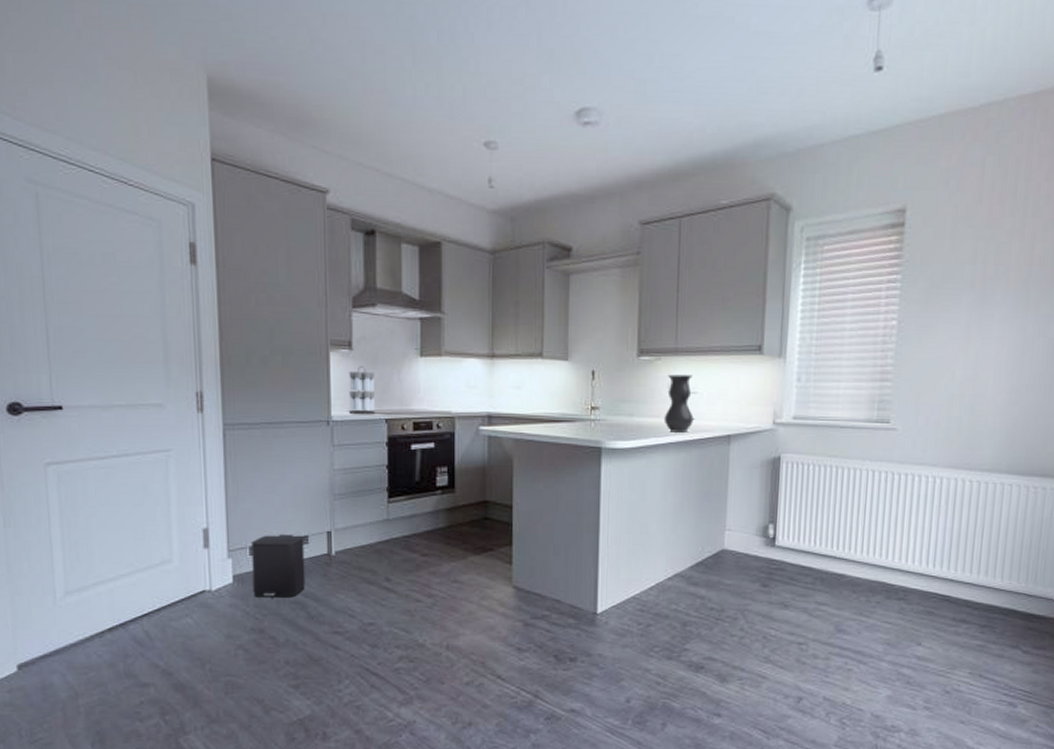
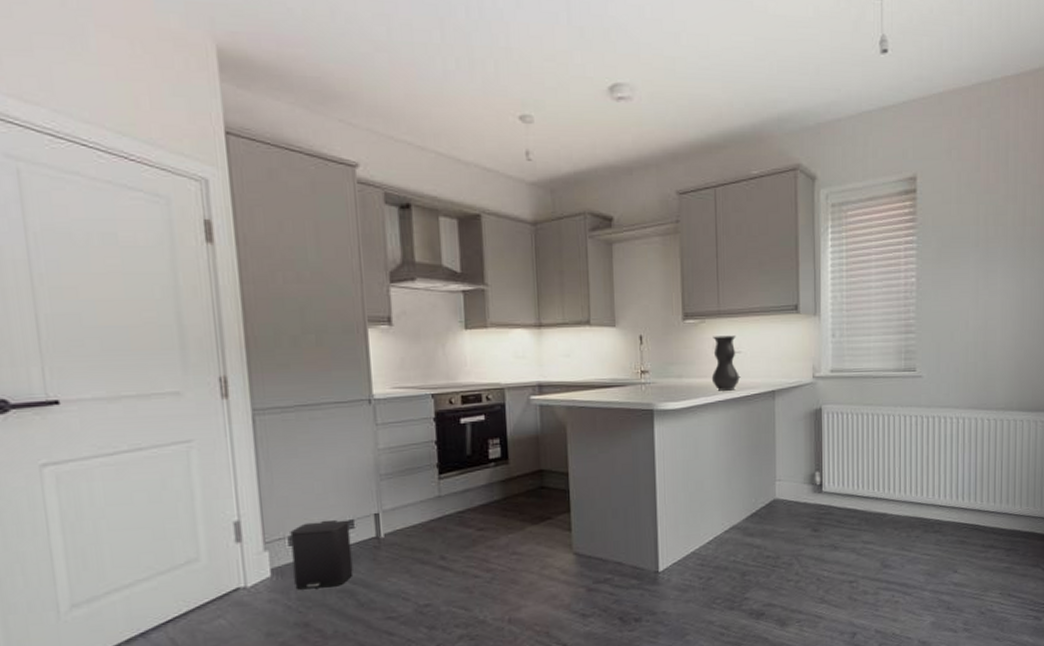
spice rack: present [349,365,375,415] -> none [389,340,420,392]

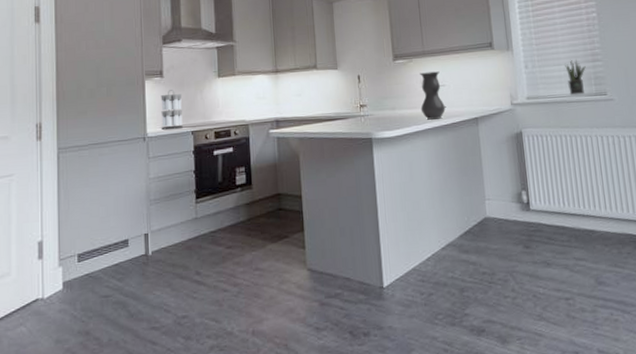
pedal bin: present [290,519,353,590] -> none [79,239,126,301]
spice rack: none [389,340,420,392] -> present [161,89,183,130]
potted plant: none [875,329,897,370] -> present [565,59,586,96]

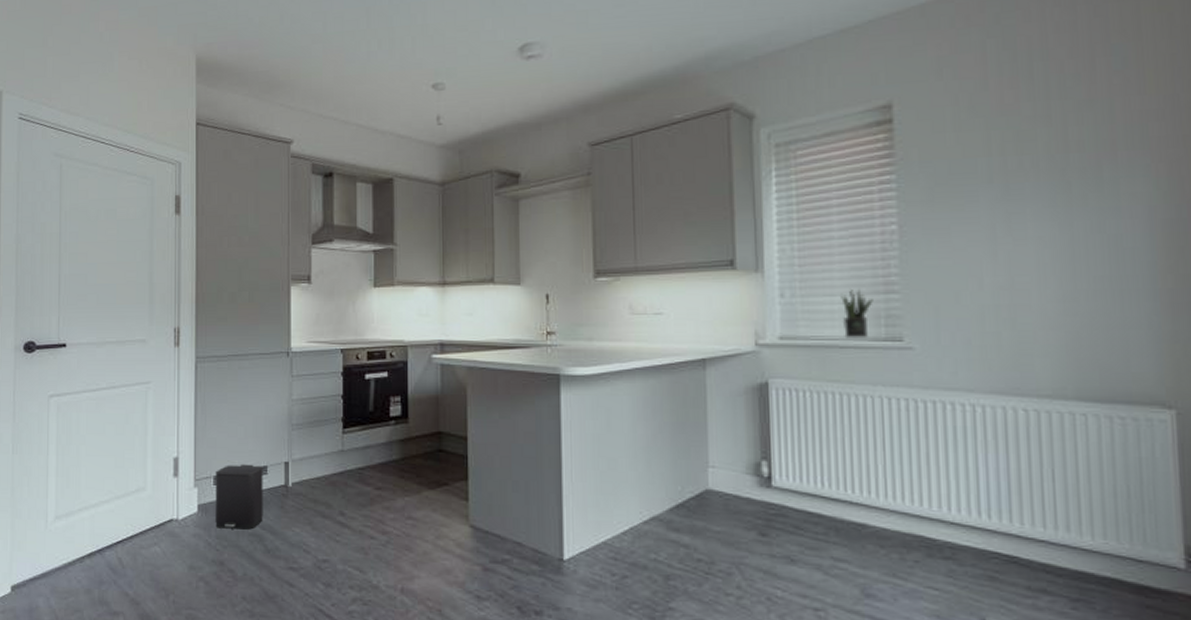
pedal bin: none [79,239,126,301] -> present [215,464,263,530]
spice rack: present [161,89,183,130] -> none [307,297,331,346]
vase: present [420,71,446,120] -> none [627,295,661,357]

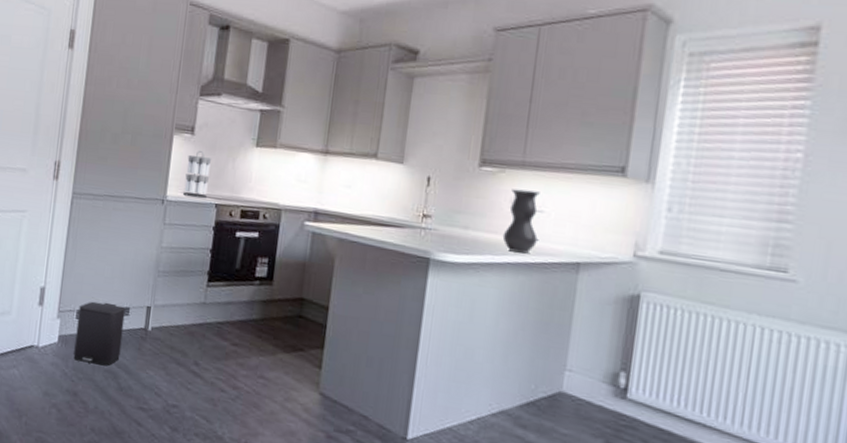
spice rack: none [307,297,331,346] -> present [183,150,211,199]
vase: none [627,295,661,357] -> present [502,188,540,254]
potted plant: present [841,288,873,339] -> none [727,212,764,265]

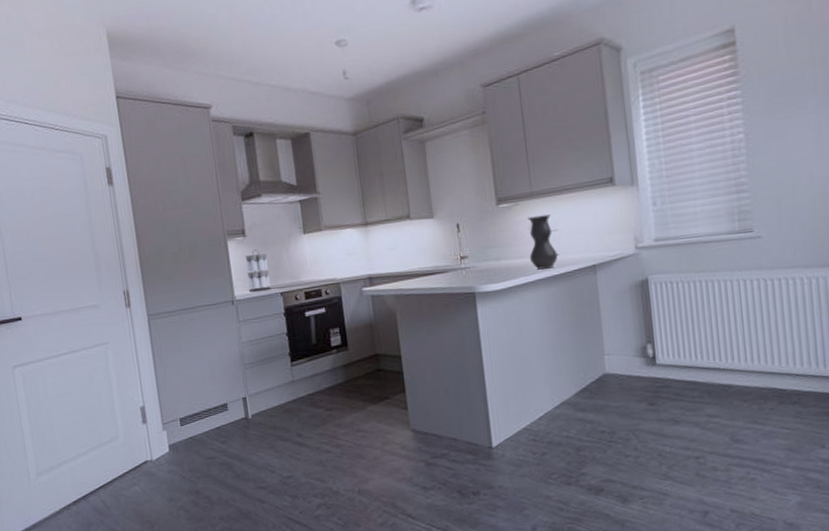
pedal bin: present [73,301,126,366] -> none [181,403,230,463]

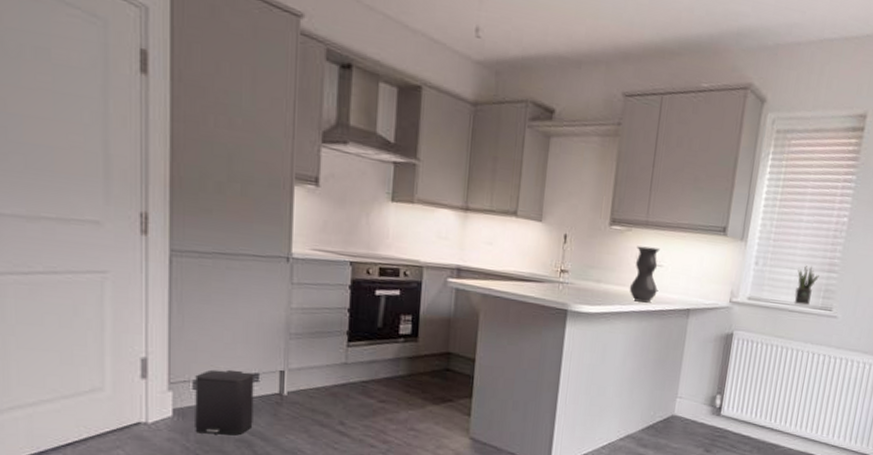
pedal bin: none [181,403,230,463] -> present [195,369,254,436]
spice rack: present [245,248,271,293] -> none [312,203,341,256]
potted plant: none [701,191,728,235] -> present [794,264,819,306]

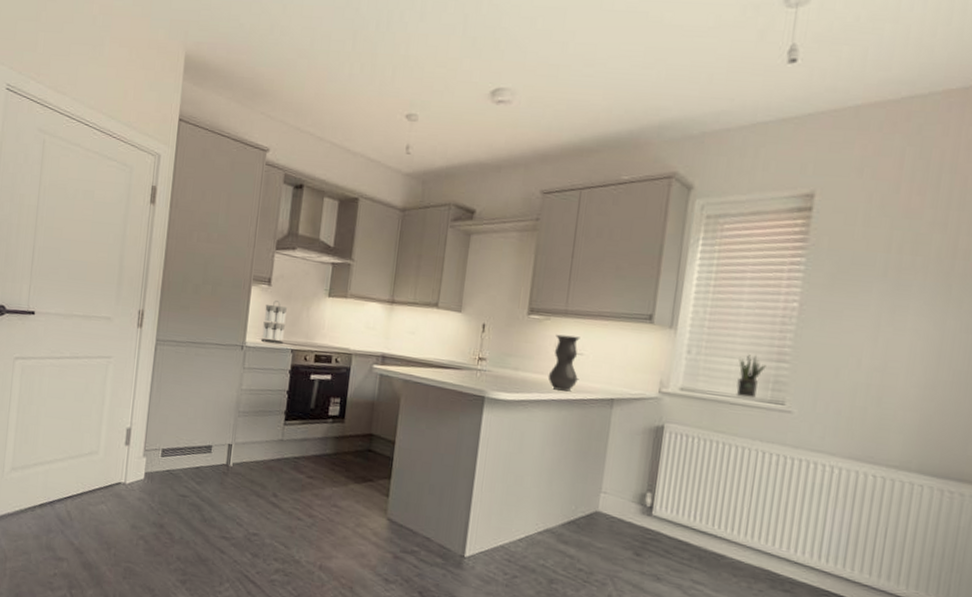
pedal bin: present [195,369,254,436] -> none [159,440,208,500]
spice rack: none [312,203,341,256] -> present [261,299,287,345]

